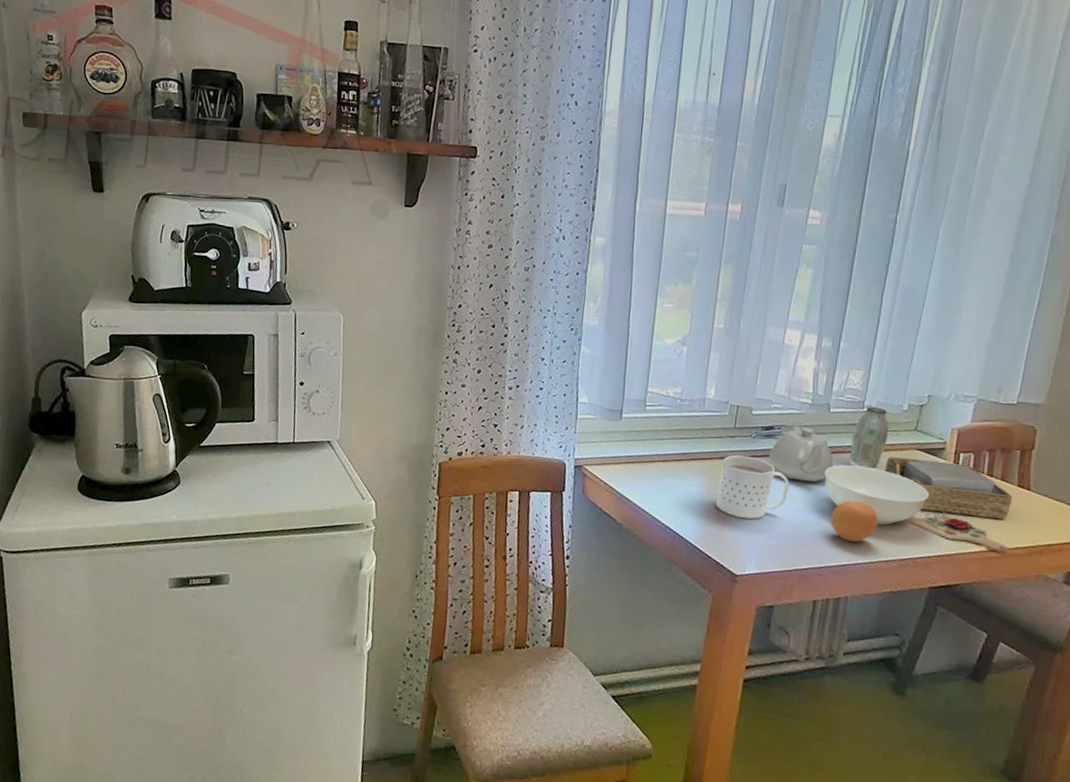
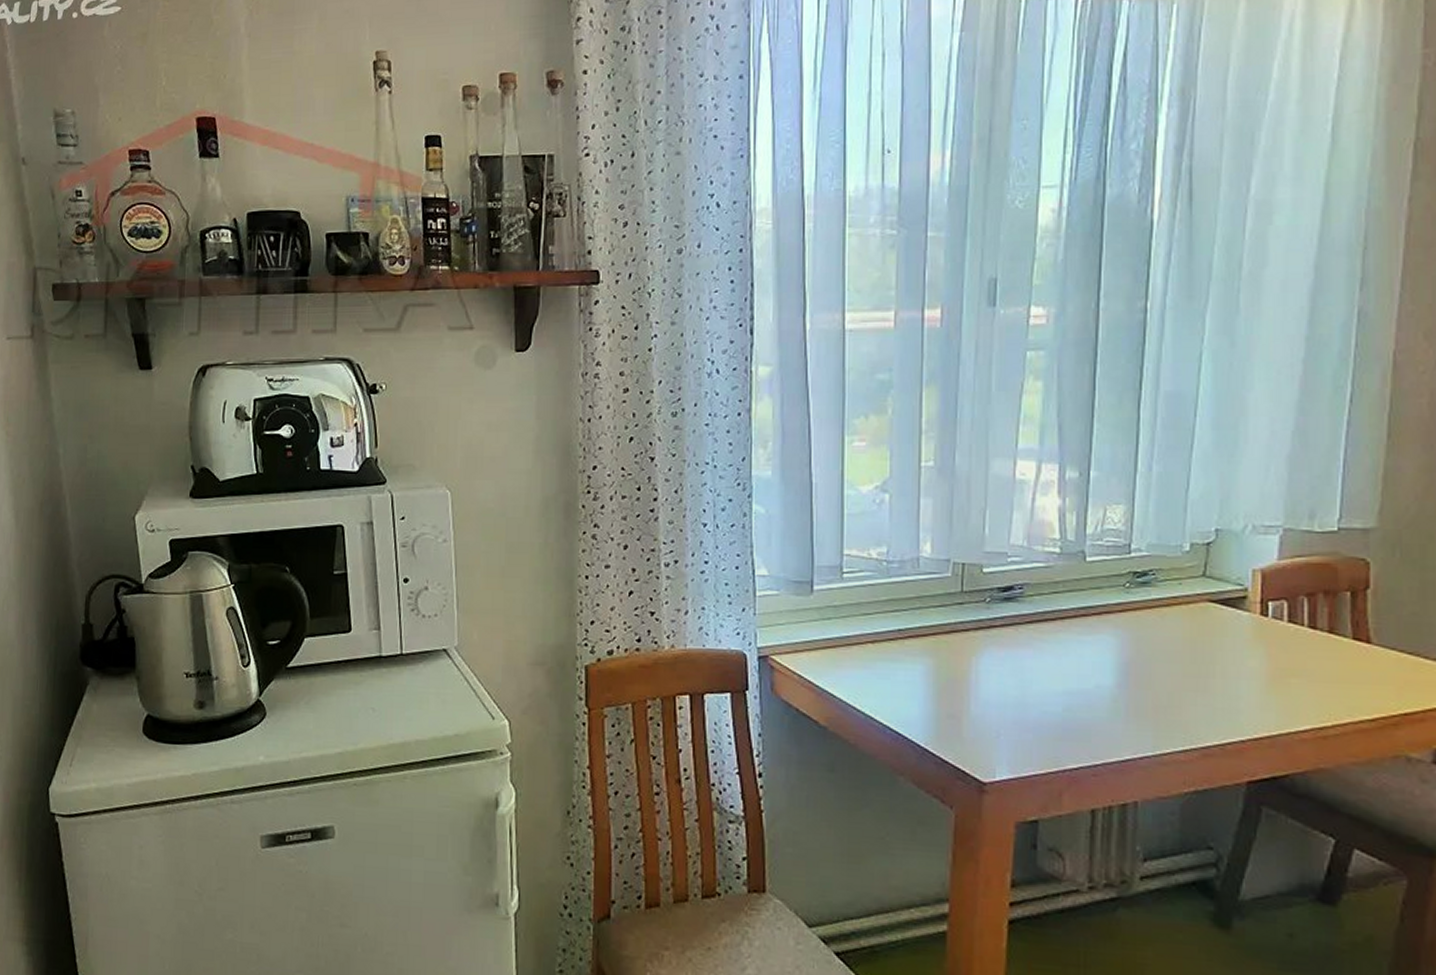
mug: present [715,455,790,519] -> none [946,626,1042,708]
teapot: present [767,425,834,482] -> none [1009,583,1099,654]
bowl: present [824,464,929,525] -> none [1088,627,1232,704]
fruit: present [830,500,878,542] -> none [1103,674,1167,728]
vase: present [849,406,889,470] -> none [1120,549,1167,632]
napkin holder: present [885,456,1012,520] -> none [1169,612,1347,686]
cutting board: present [909,512,1009,552] -> none [1209,681,1351,727]

